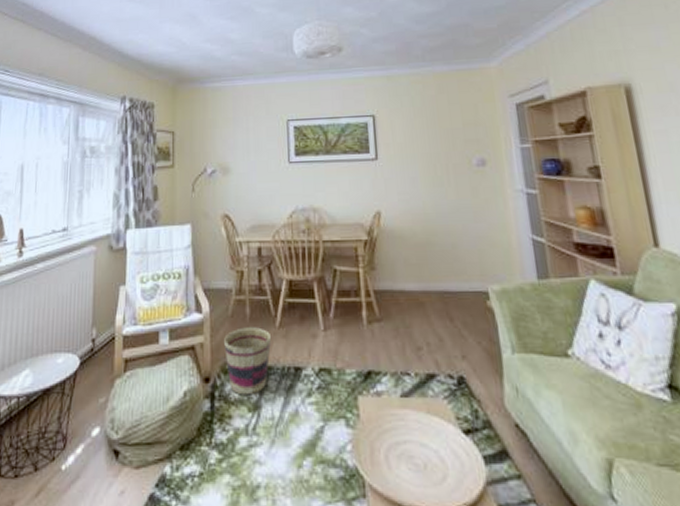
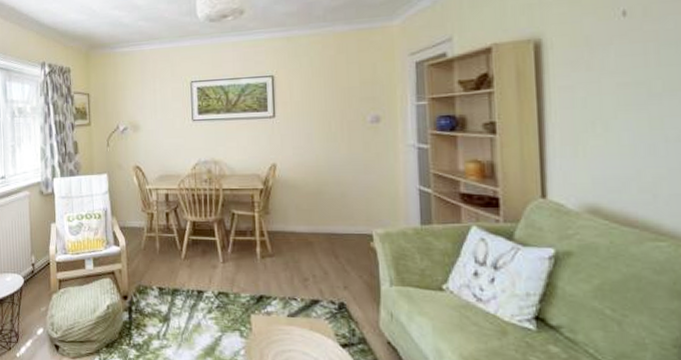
basket: present [224,327,272,395] -> none [138,258,178,310]

